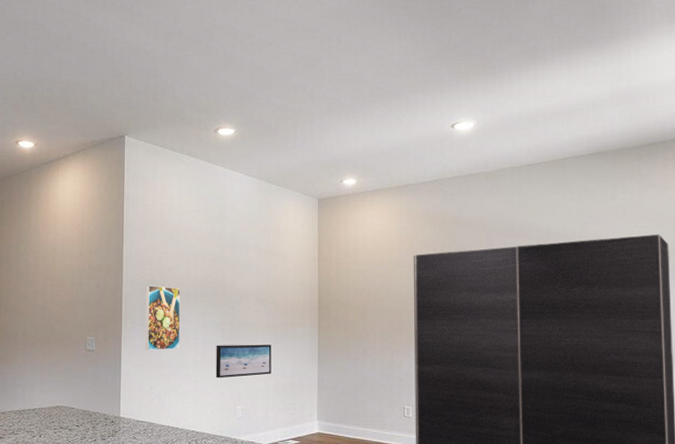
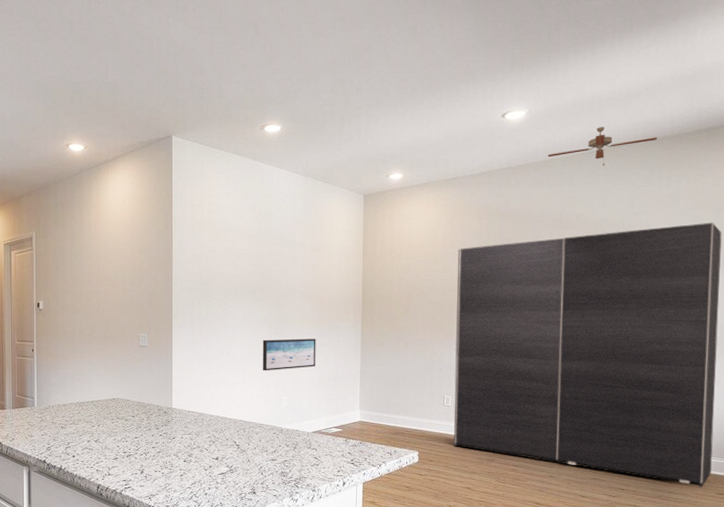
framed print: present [145,285,181,350] -> none [194,283,229,345]
ceiling fan: none [497,140,601,177] -> present [547,127,658,166]

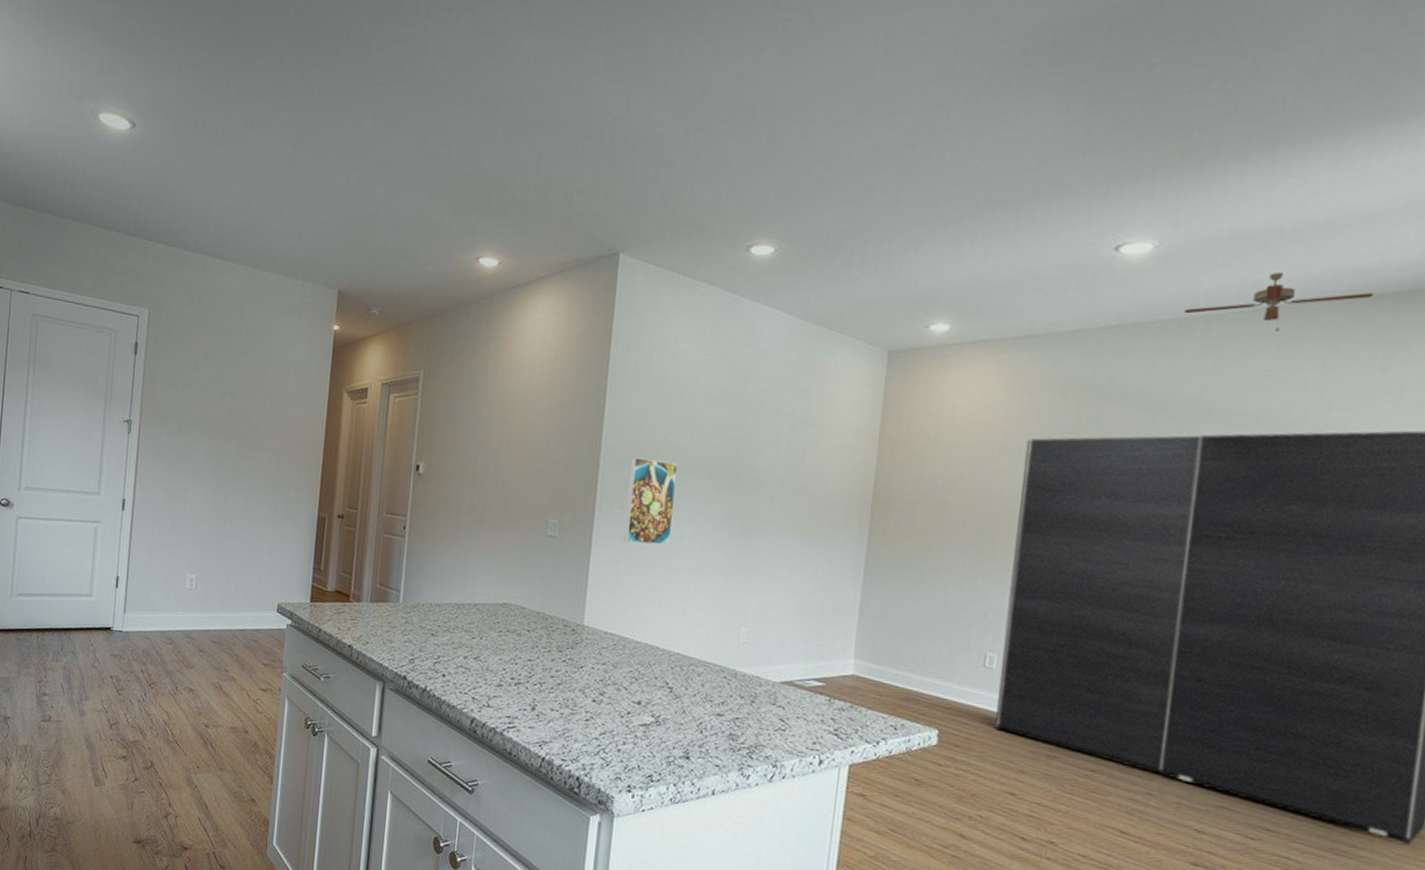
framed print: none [194,283,229,345] -> present [624,457,679,546]
wall art: present [262,338,316,371] -> none [715,543,798,591]

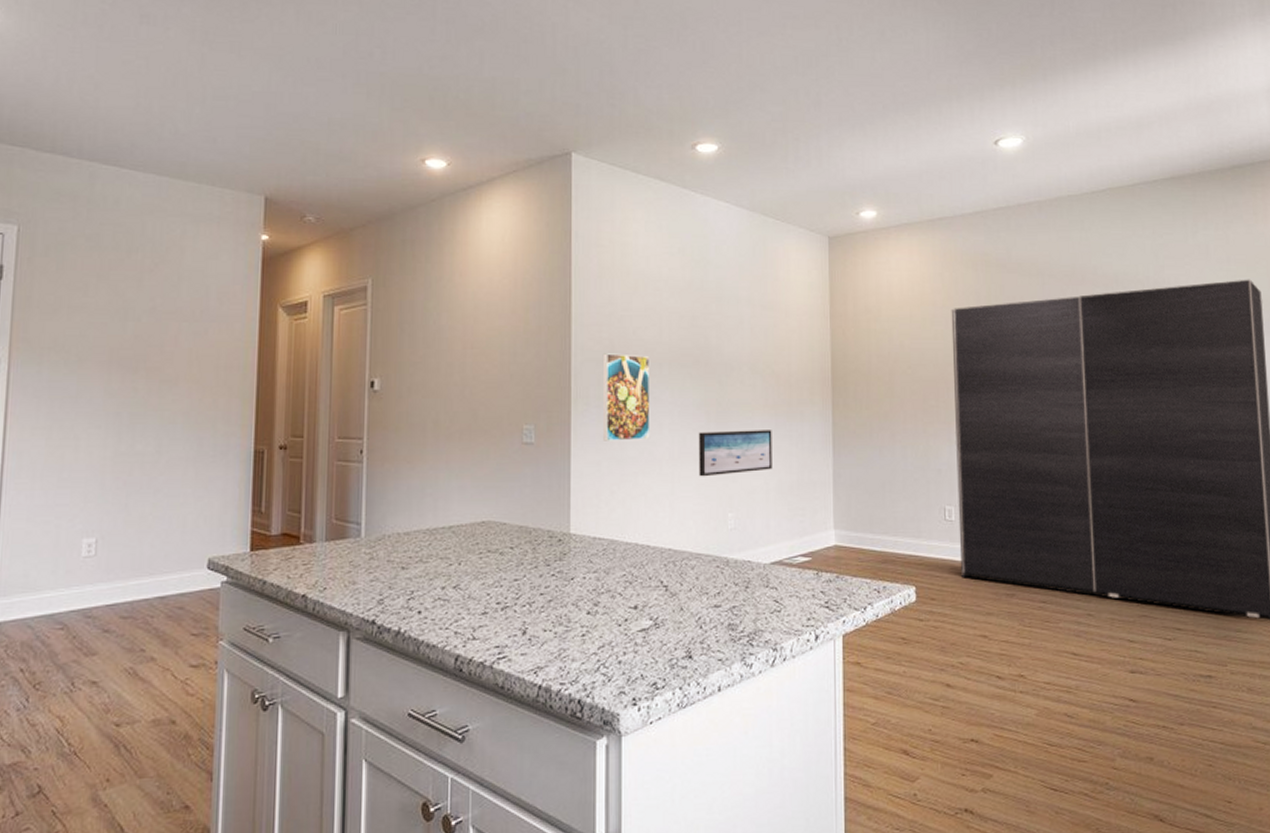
wall art: none [715,543,798,591] -> present [698,430,772,477]
ceiling fan: present [1183,273,1374,332] -> none [1052,161,1178,208]

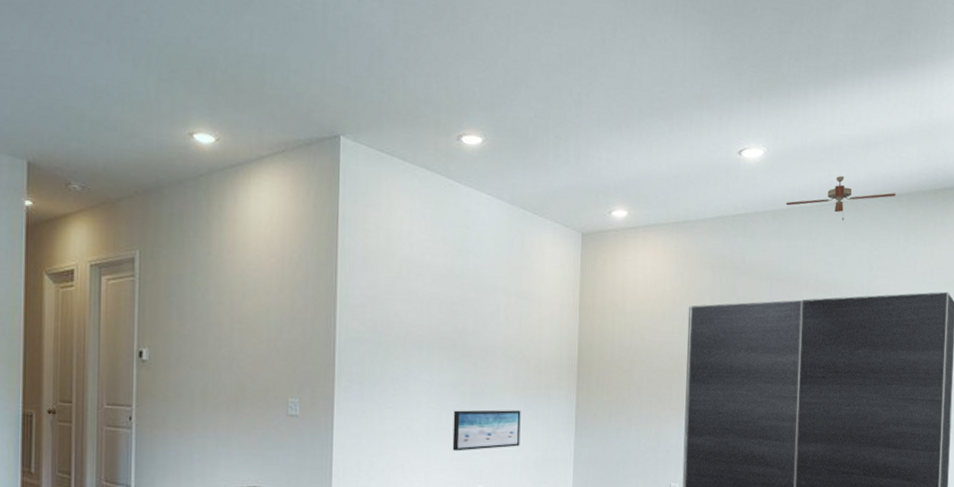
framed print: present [602,353,650,441] -> none [365,333,411,417]
ceiling fan: none [1052,161,1178,208] -> present [786,176,897,221]

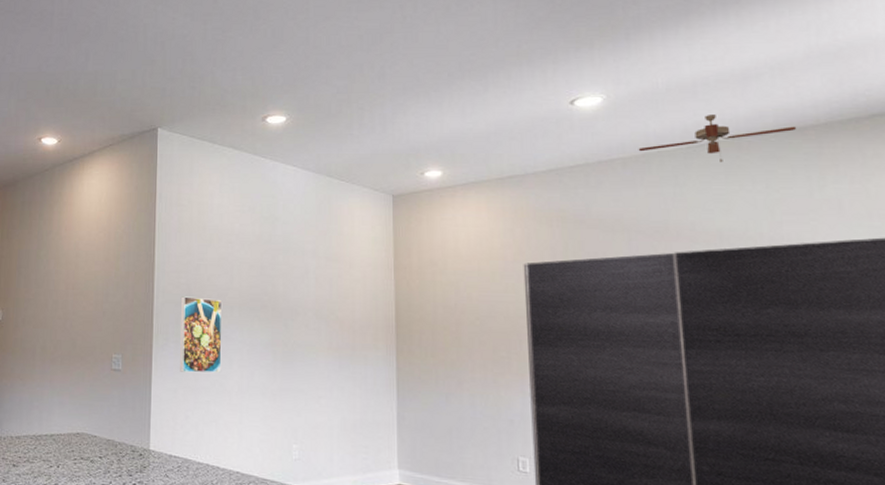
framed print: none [365,333,411,417] -> present [180,296,223,373]
wall art: present [452,410,521,452] -> none [265,369,336,410]

